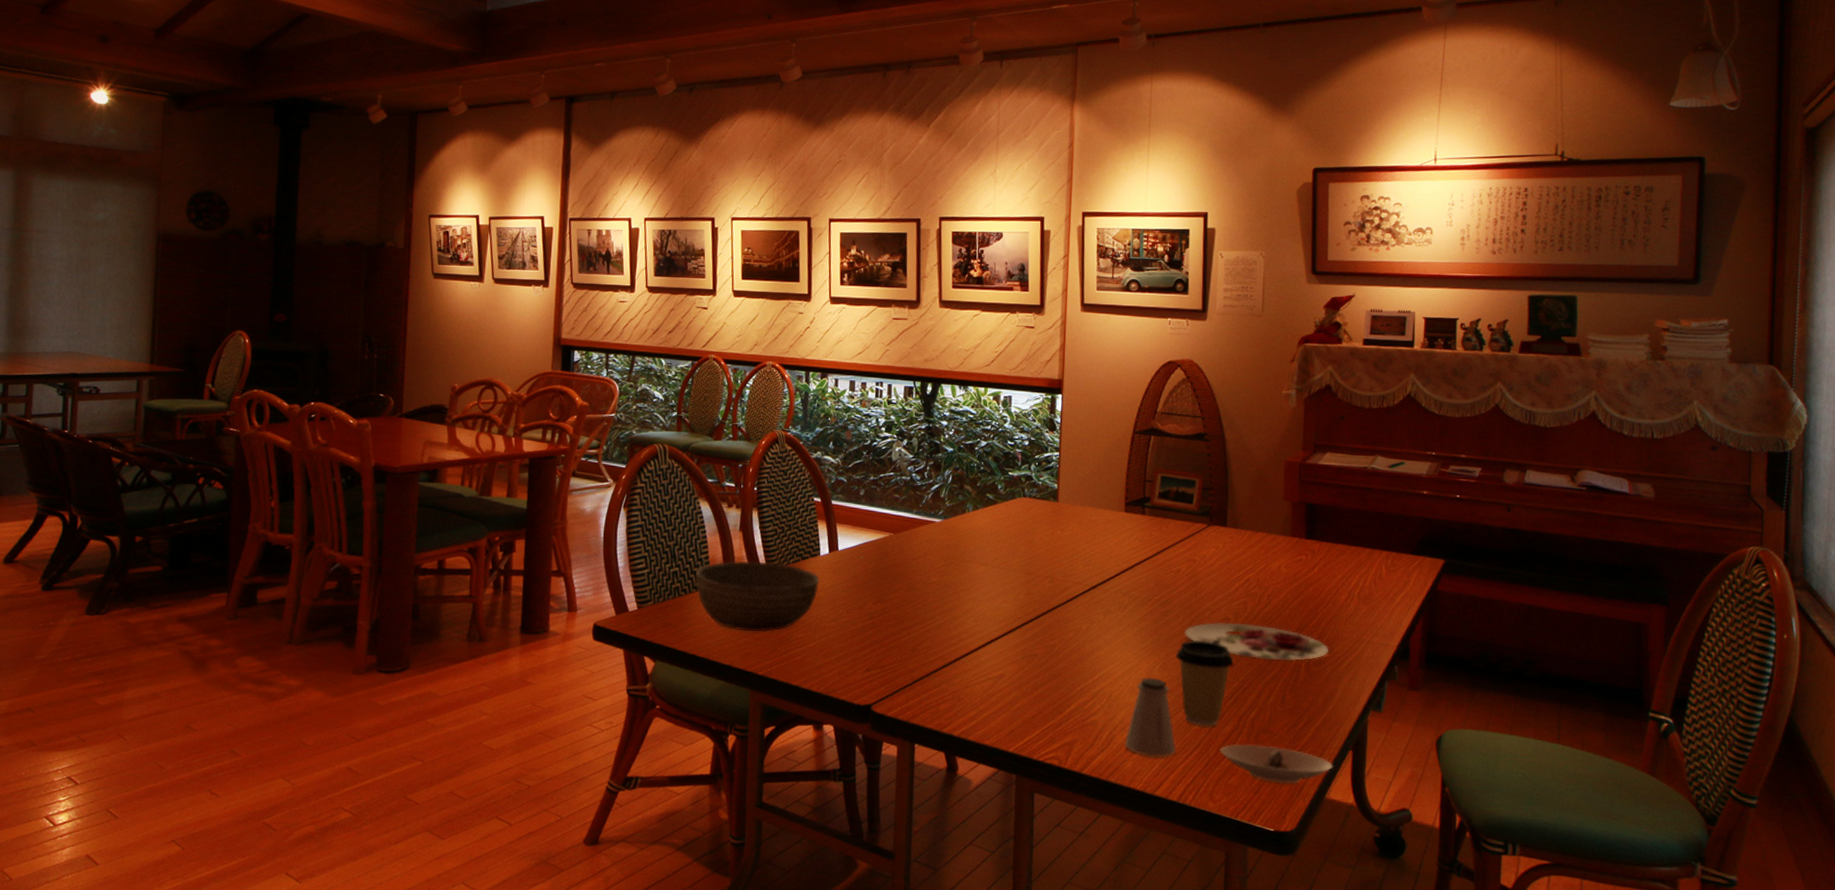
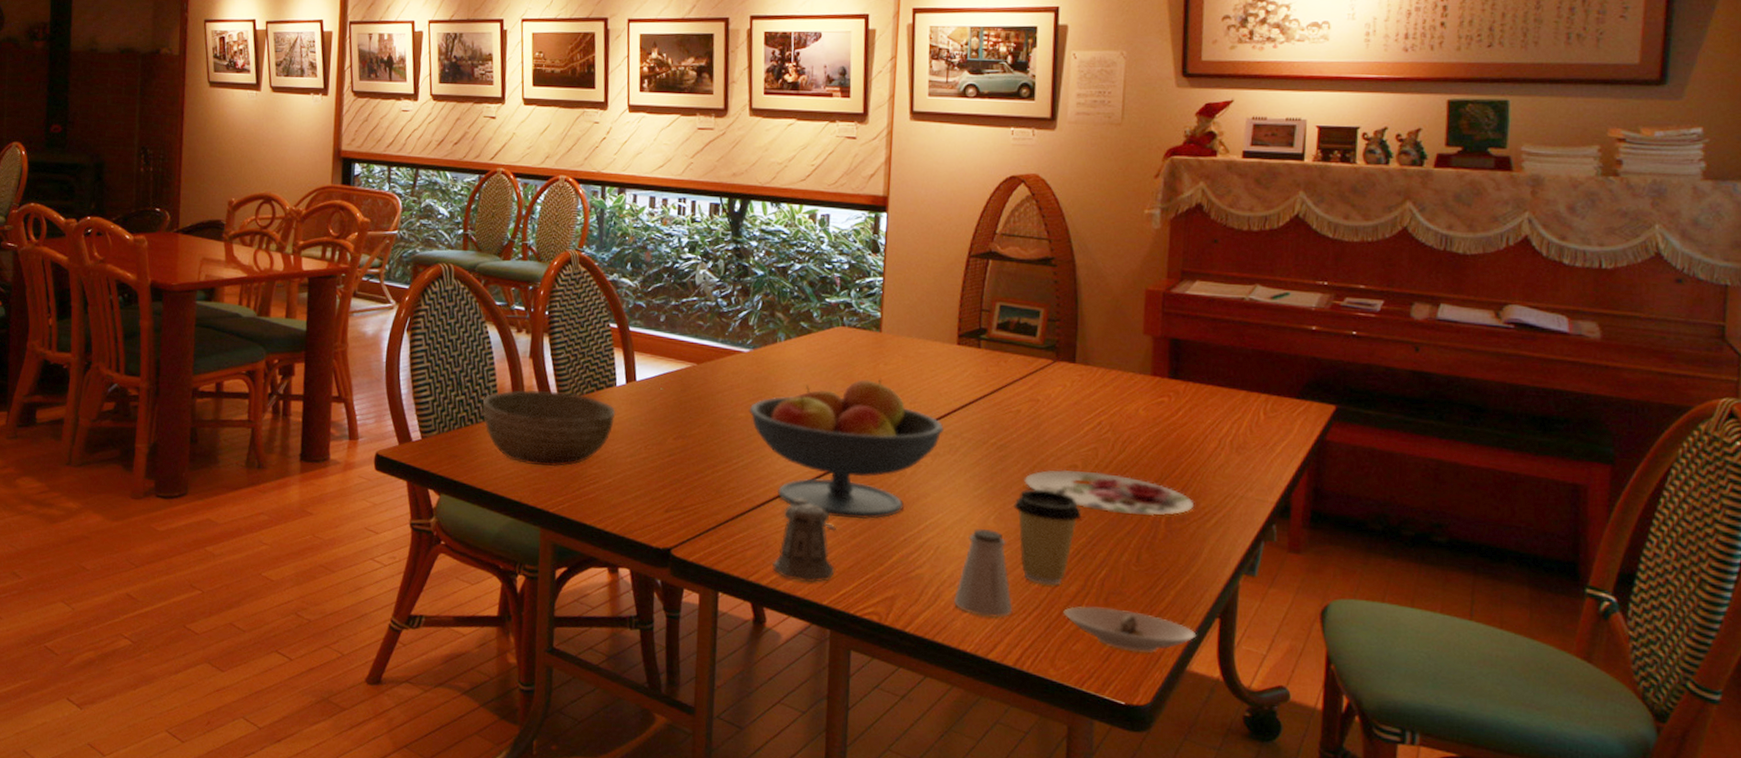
fruit bowl: none [941,543,1114,673] -> present [749,378,944,520]
pepper shaker: none [963,654,1020,733] -> present [772,498,836,583]

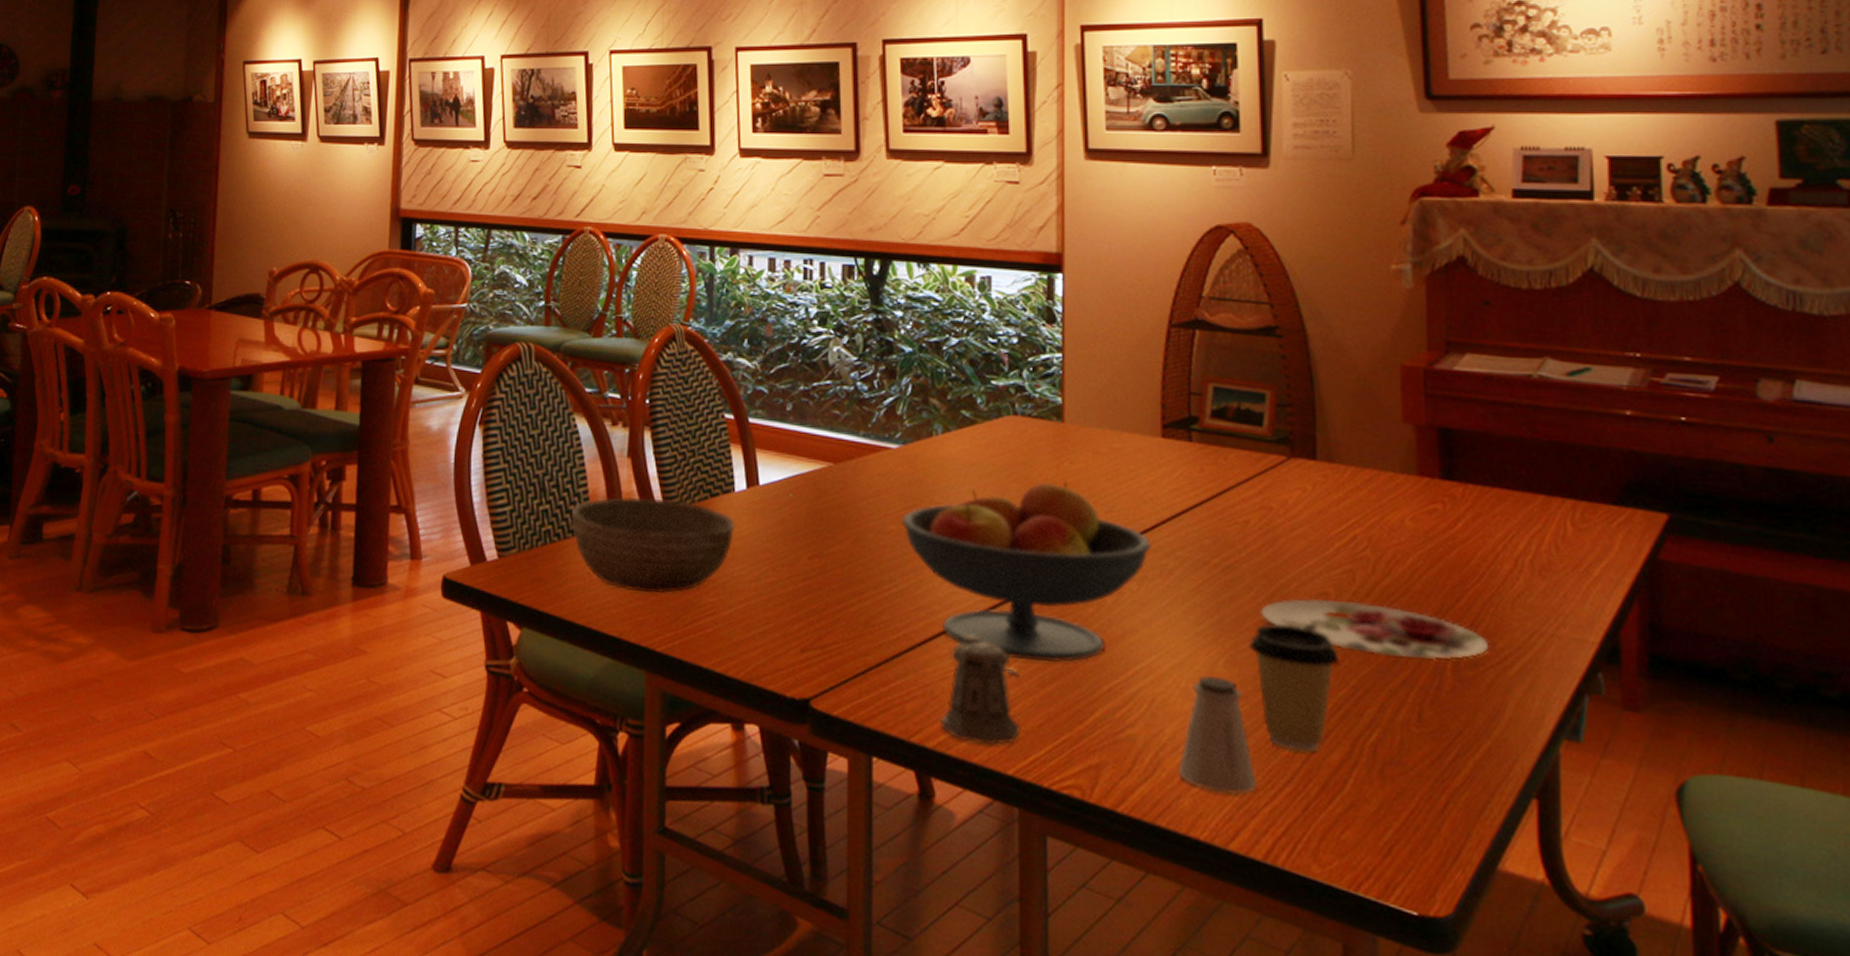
saucer: present [1063,606,1197,654] -> none [1325,781,1508,846]

